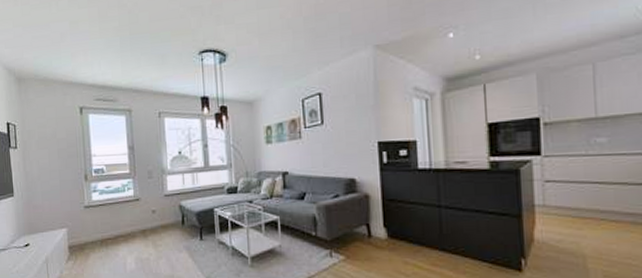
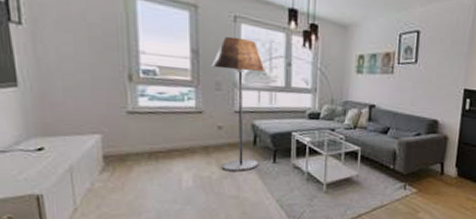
floor lamp: none [144,129,188,252] -> present [212,36,266,172]

